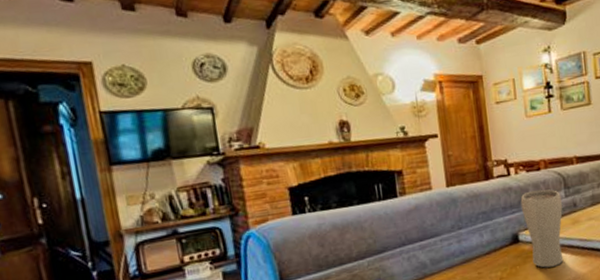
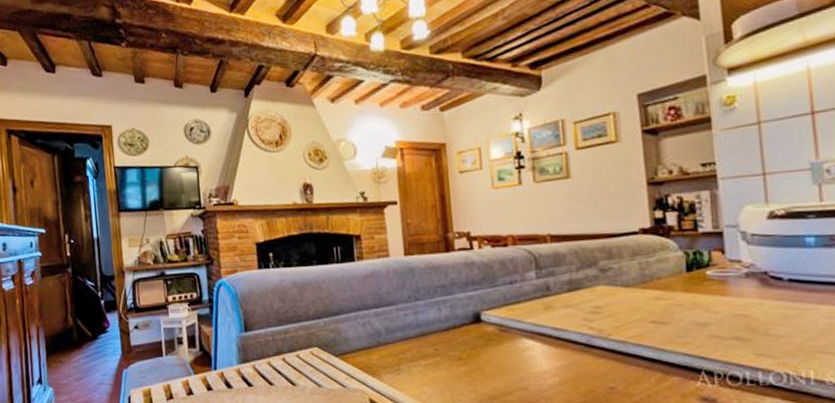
drinking glass: present [520,189,564,268] -> none [484,267,533,354]

